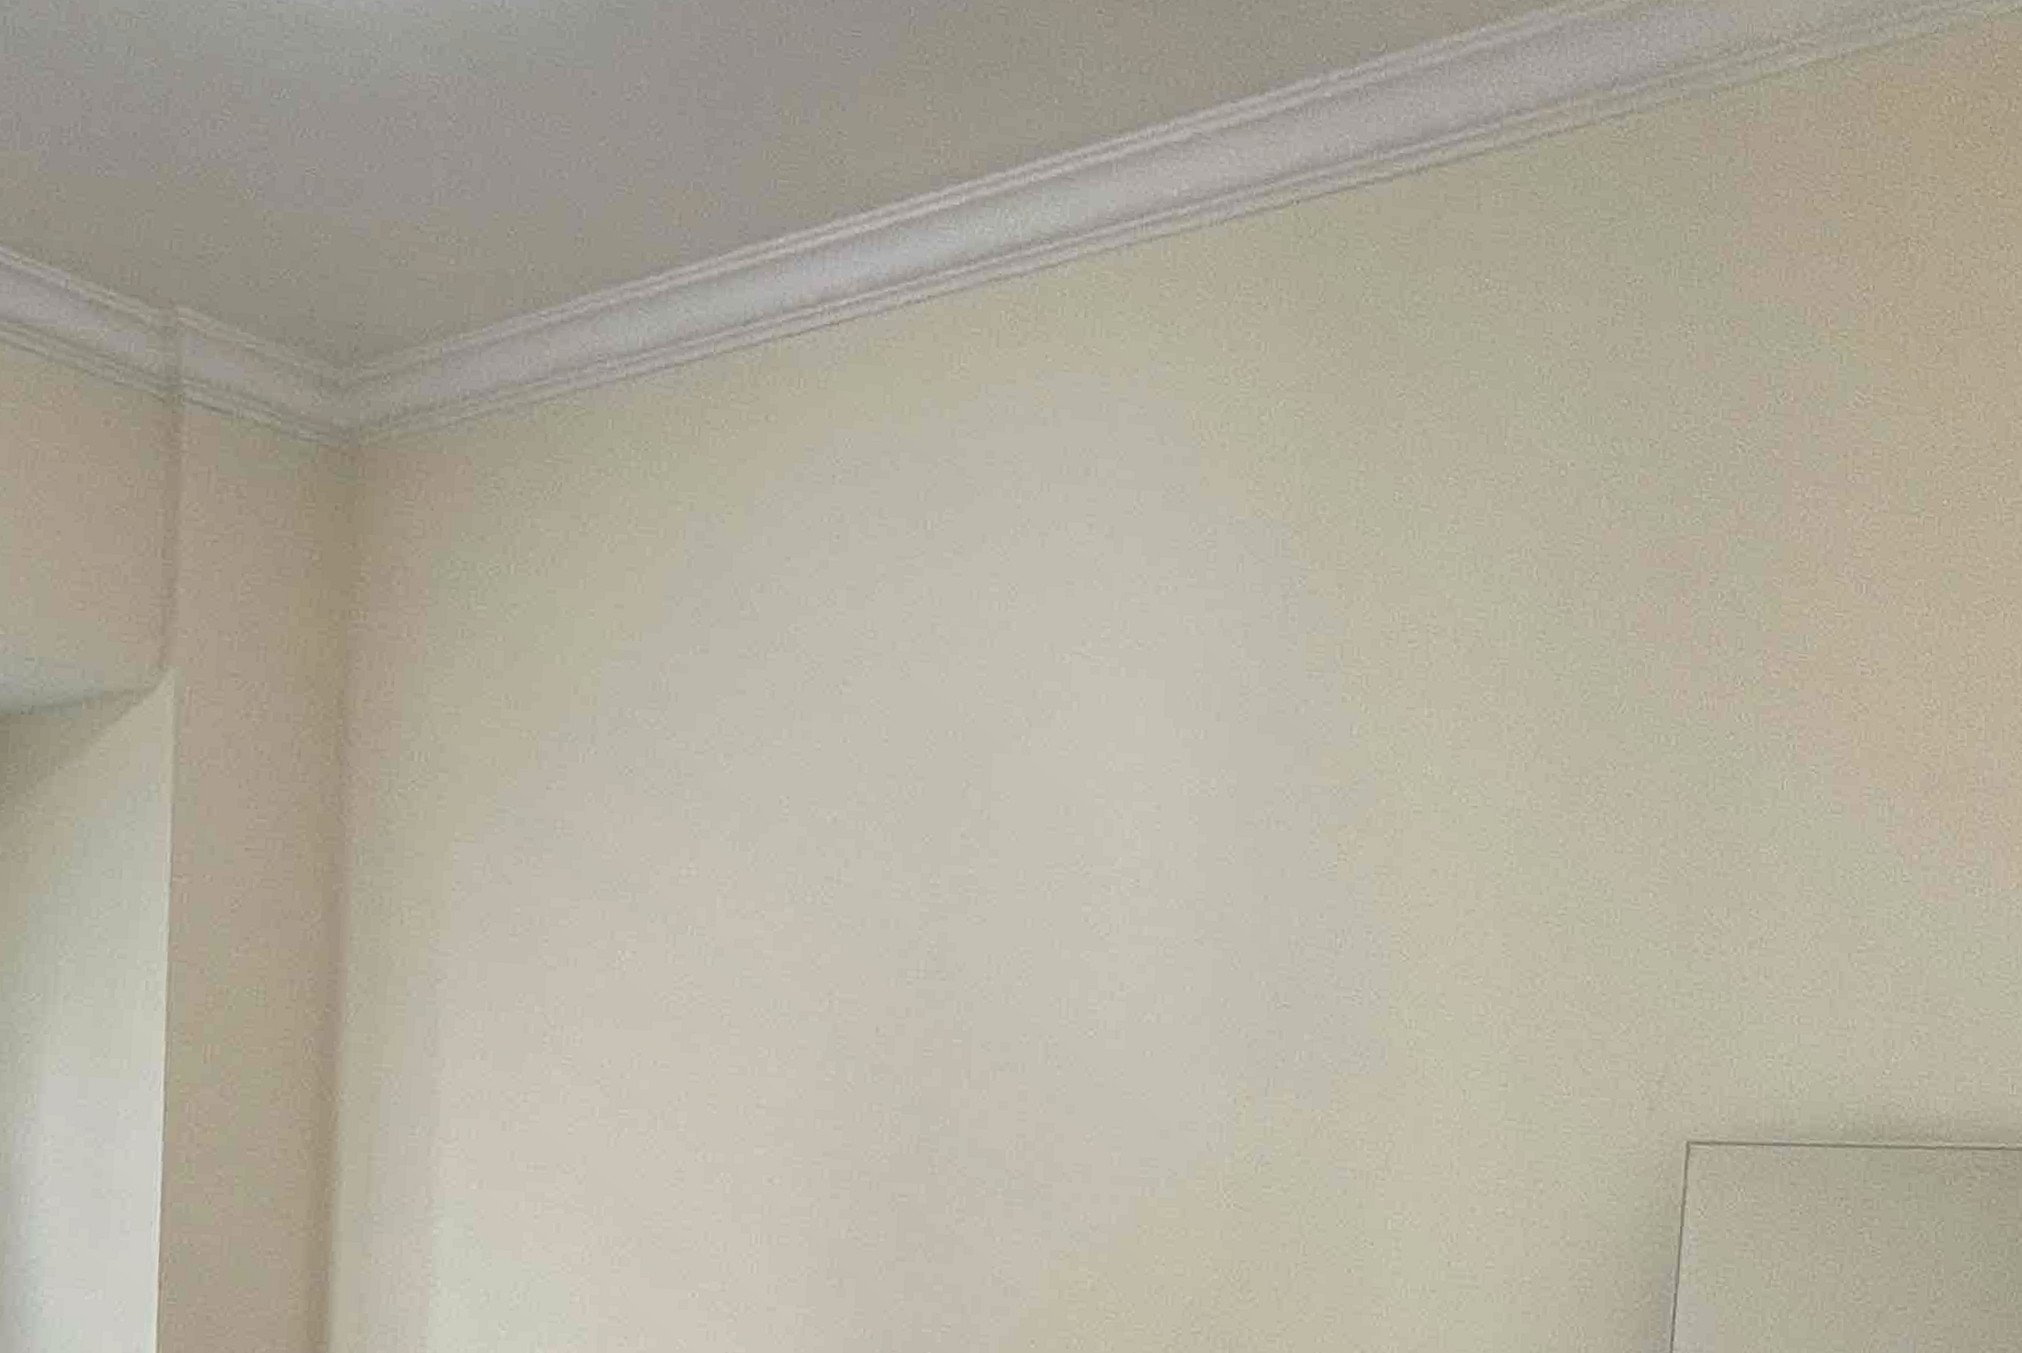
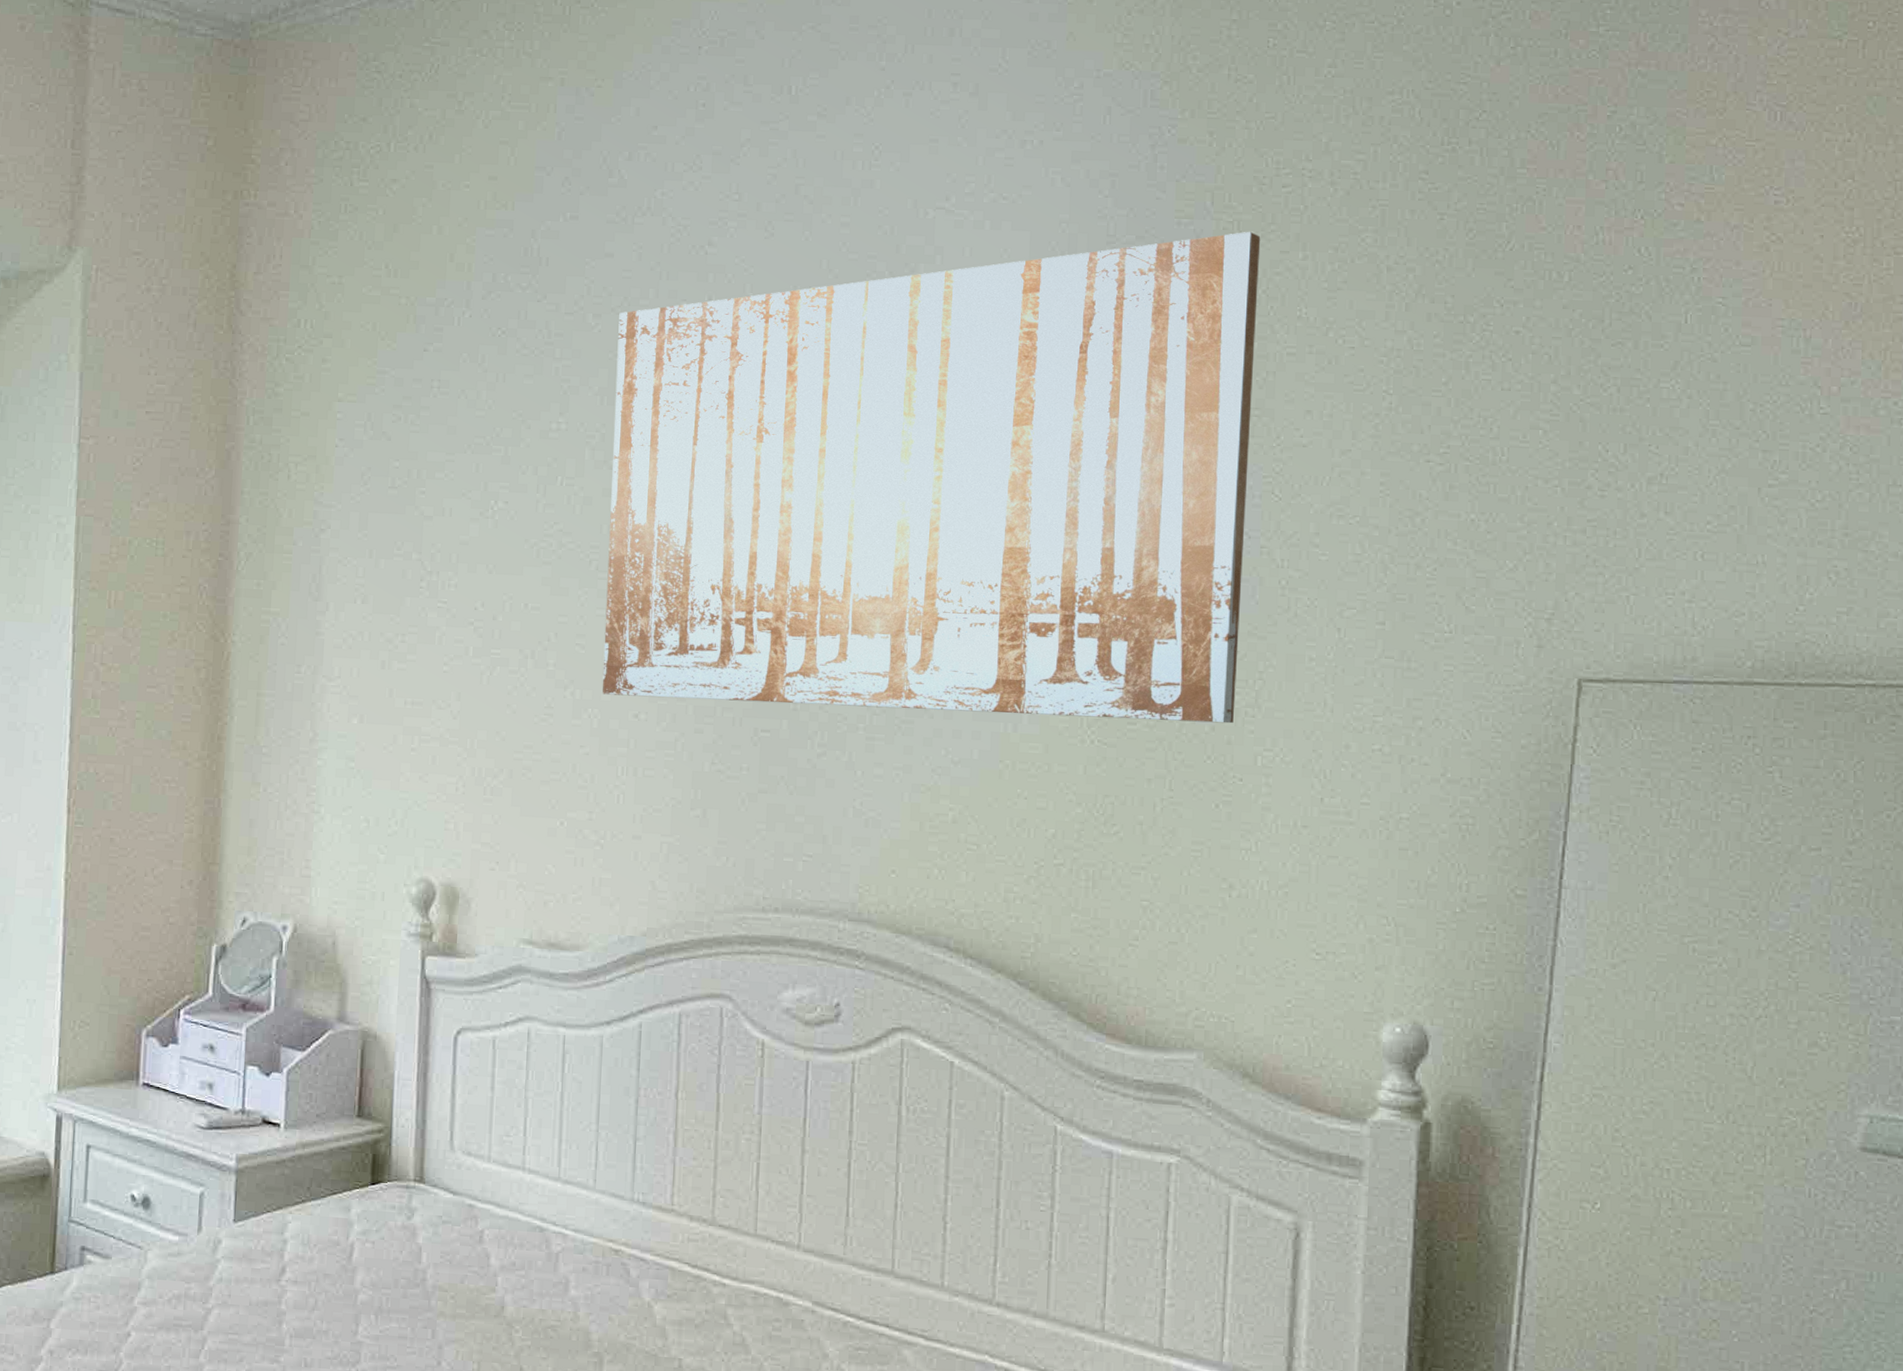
wall art: none [735,686,1388,1187] -> present [602,231,1261,724]

